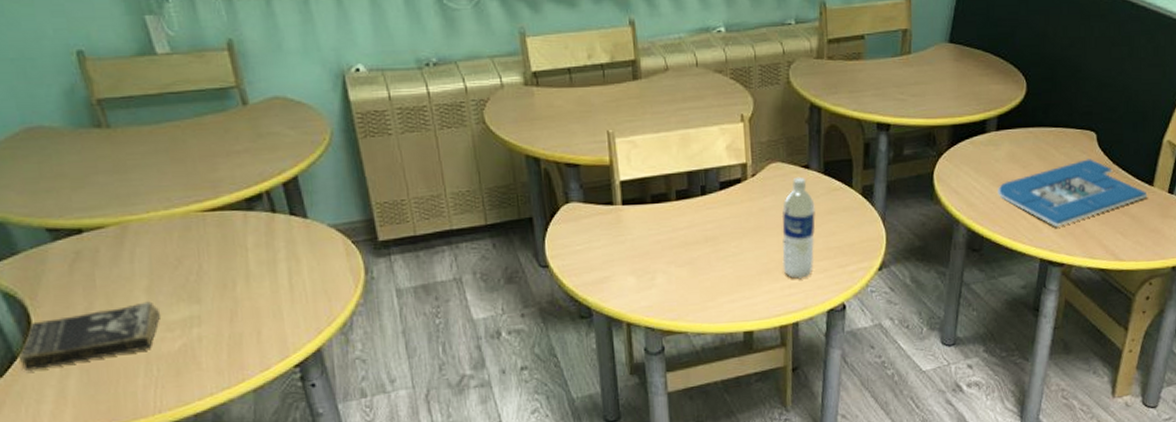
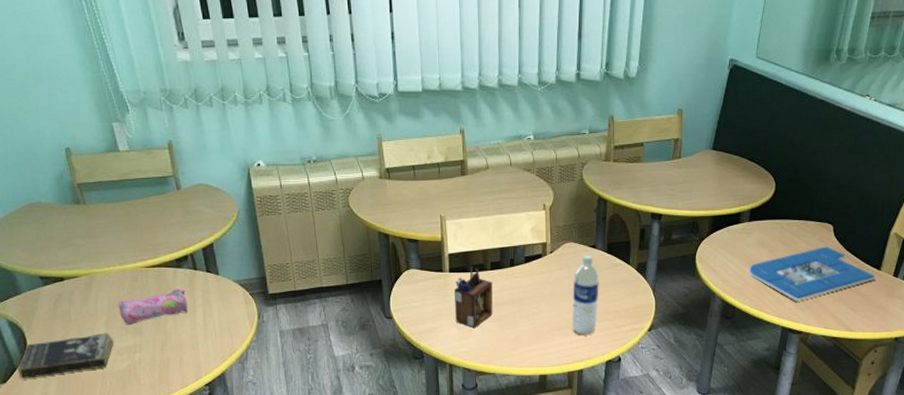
pencil case: none [164,238,266,291] -> present [118,288,188,326]
desk organizer: none [628,196,681,275] -> present [453,266,493,328]

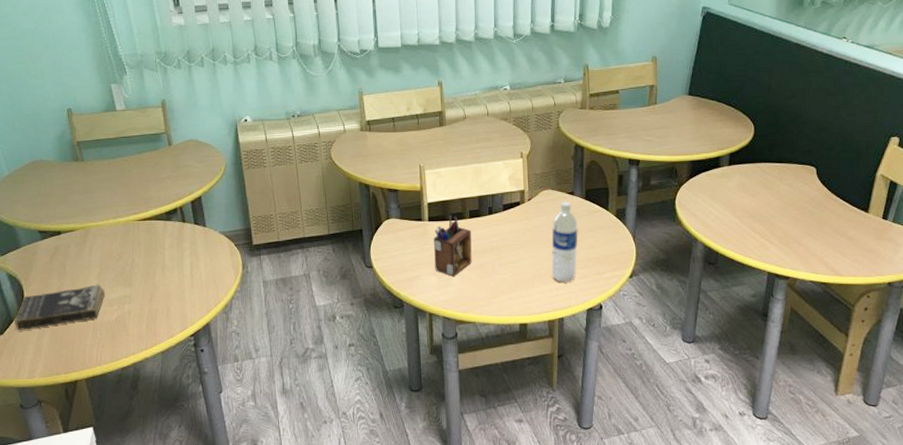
pencil case: present [118,288,188,326] -> none [111,240,176,278]
board game: present [748,246,876,301] -> none [730,189,864,245]

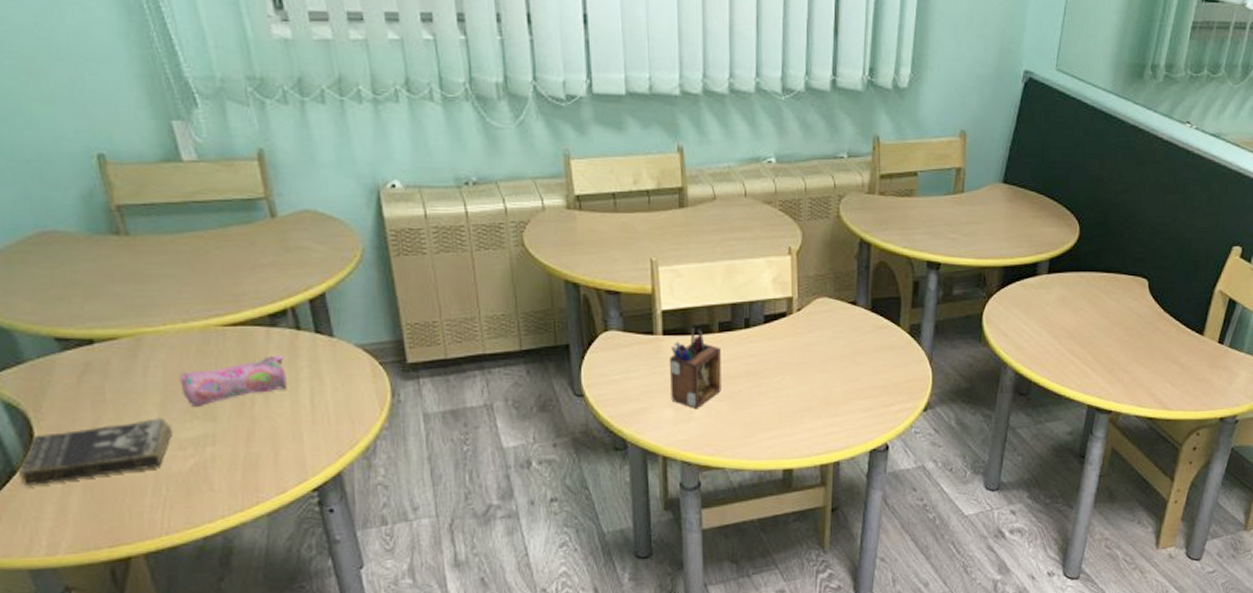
pencil case: none [111,240,176,278] -> present [180,355,287,408]
water bottle: present [551,201,578,282] -> none [825,313,861,417]

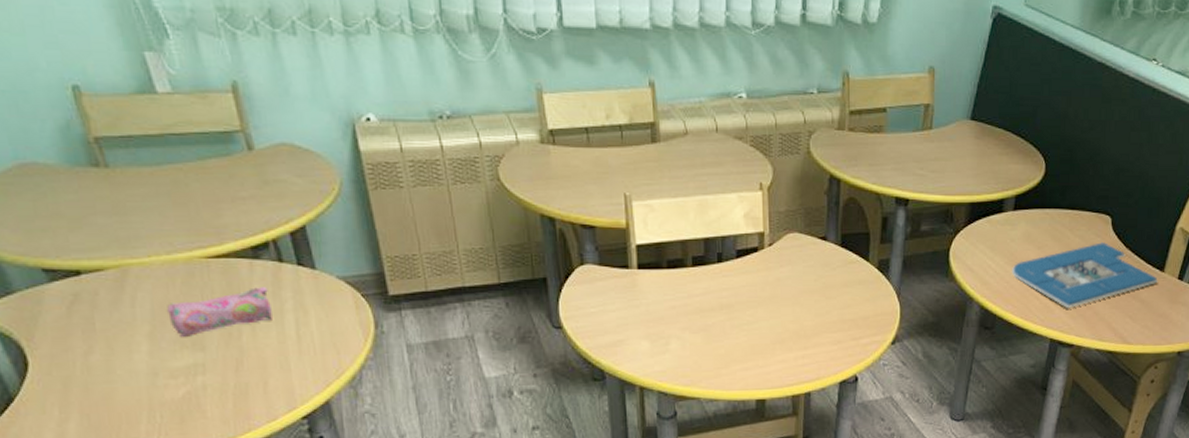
book: present [17,417,174,486] -> none [14,347,164,413]
desk organizer: present [668,327,721,408] -> none [644,262,696,340]
board game: none [1047,306,1198,373] -> present [1012,242,1158,308]

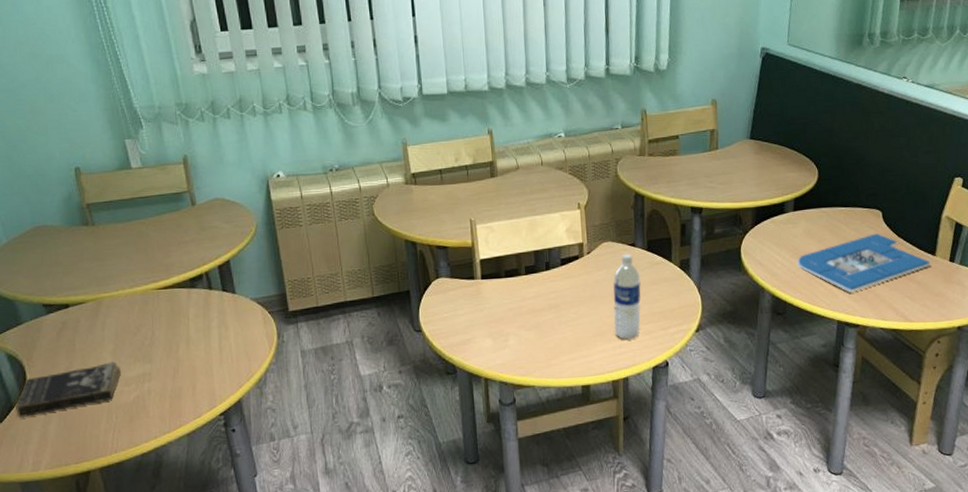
book: none [14,347,164,413] -> present [14,361,122,417]
pencil case: present [167,287,272,338] -> none [127,310,202,353]
water bottle: none [797,248,831,349] -> present [612,253,641,340]

